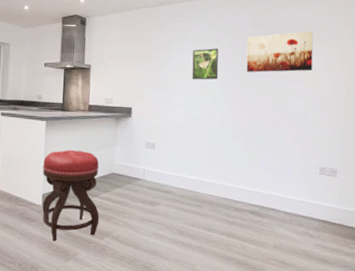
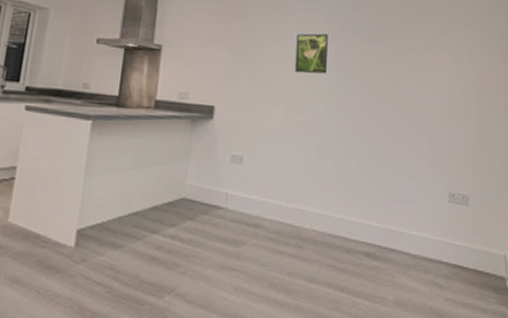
stool: present [42,149,100,242] -> none [74,162,164,304]
wall art: present [246,31,314,73] -> none [361,20,439,70]

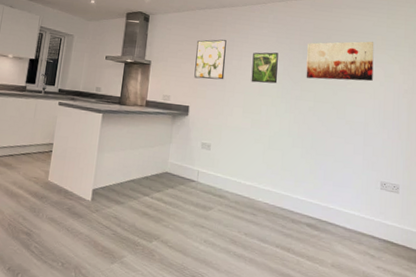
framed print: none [221,16,263,70] -> present [194,39,227,80]
wall art: none [361,20,439,70] -> present [306,41,374,82]

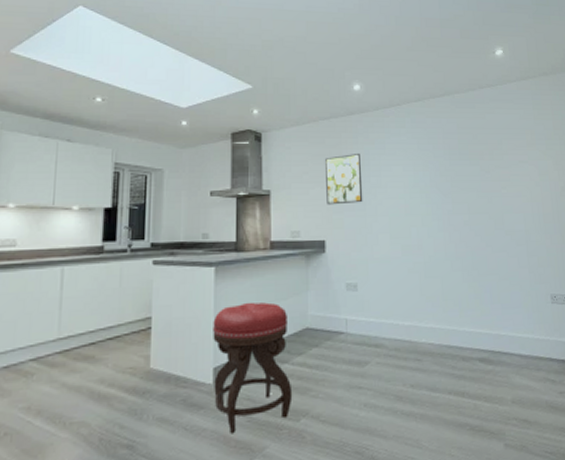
stool: none [91,144,153,241] -> present [213,302,293,435]
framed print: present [251,52,278,84] -> none [393,162,425,201]
wall art: present [306,41,374,82] -> none [453,137,528,188]

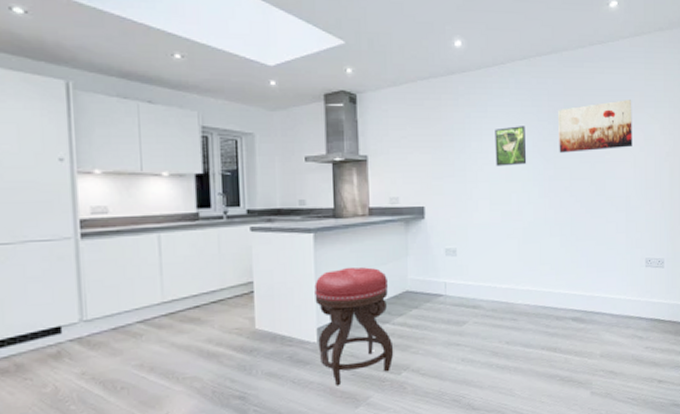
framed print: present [324,152,363,205] -> none [423,116,463,171]
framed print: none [393,162,425,201] -> present [495,126,527,167]
wall art: none [453,137,528,188] -> present [558,100,632,153]

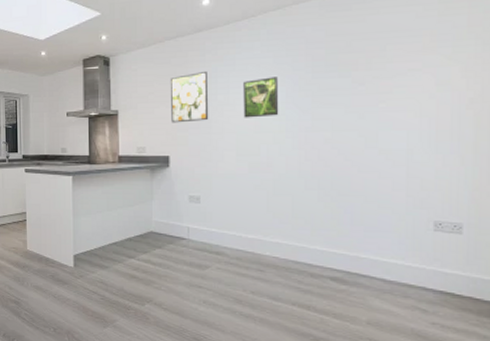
stool: present [314,267,394,386] -> none [72,206,138,306]
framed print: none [423,116,463,171] -> present [170,70,209,123]
wall art: present [558,100,632,153] -> none [318,40,419,103]

